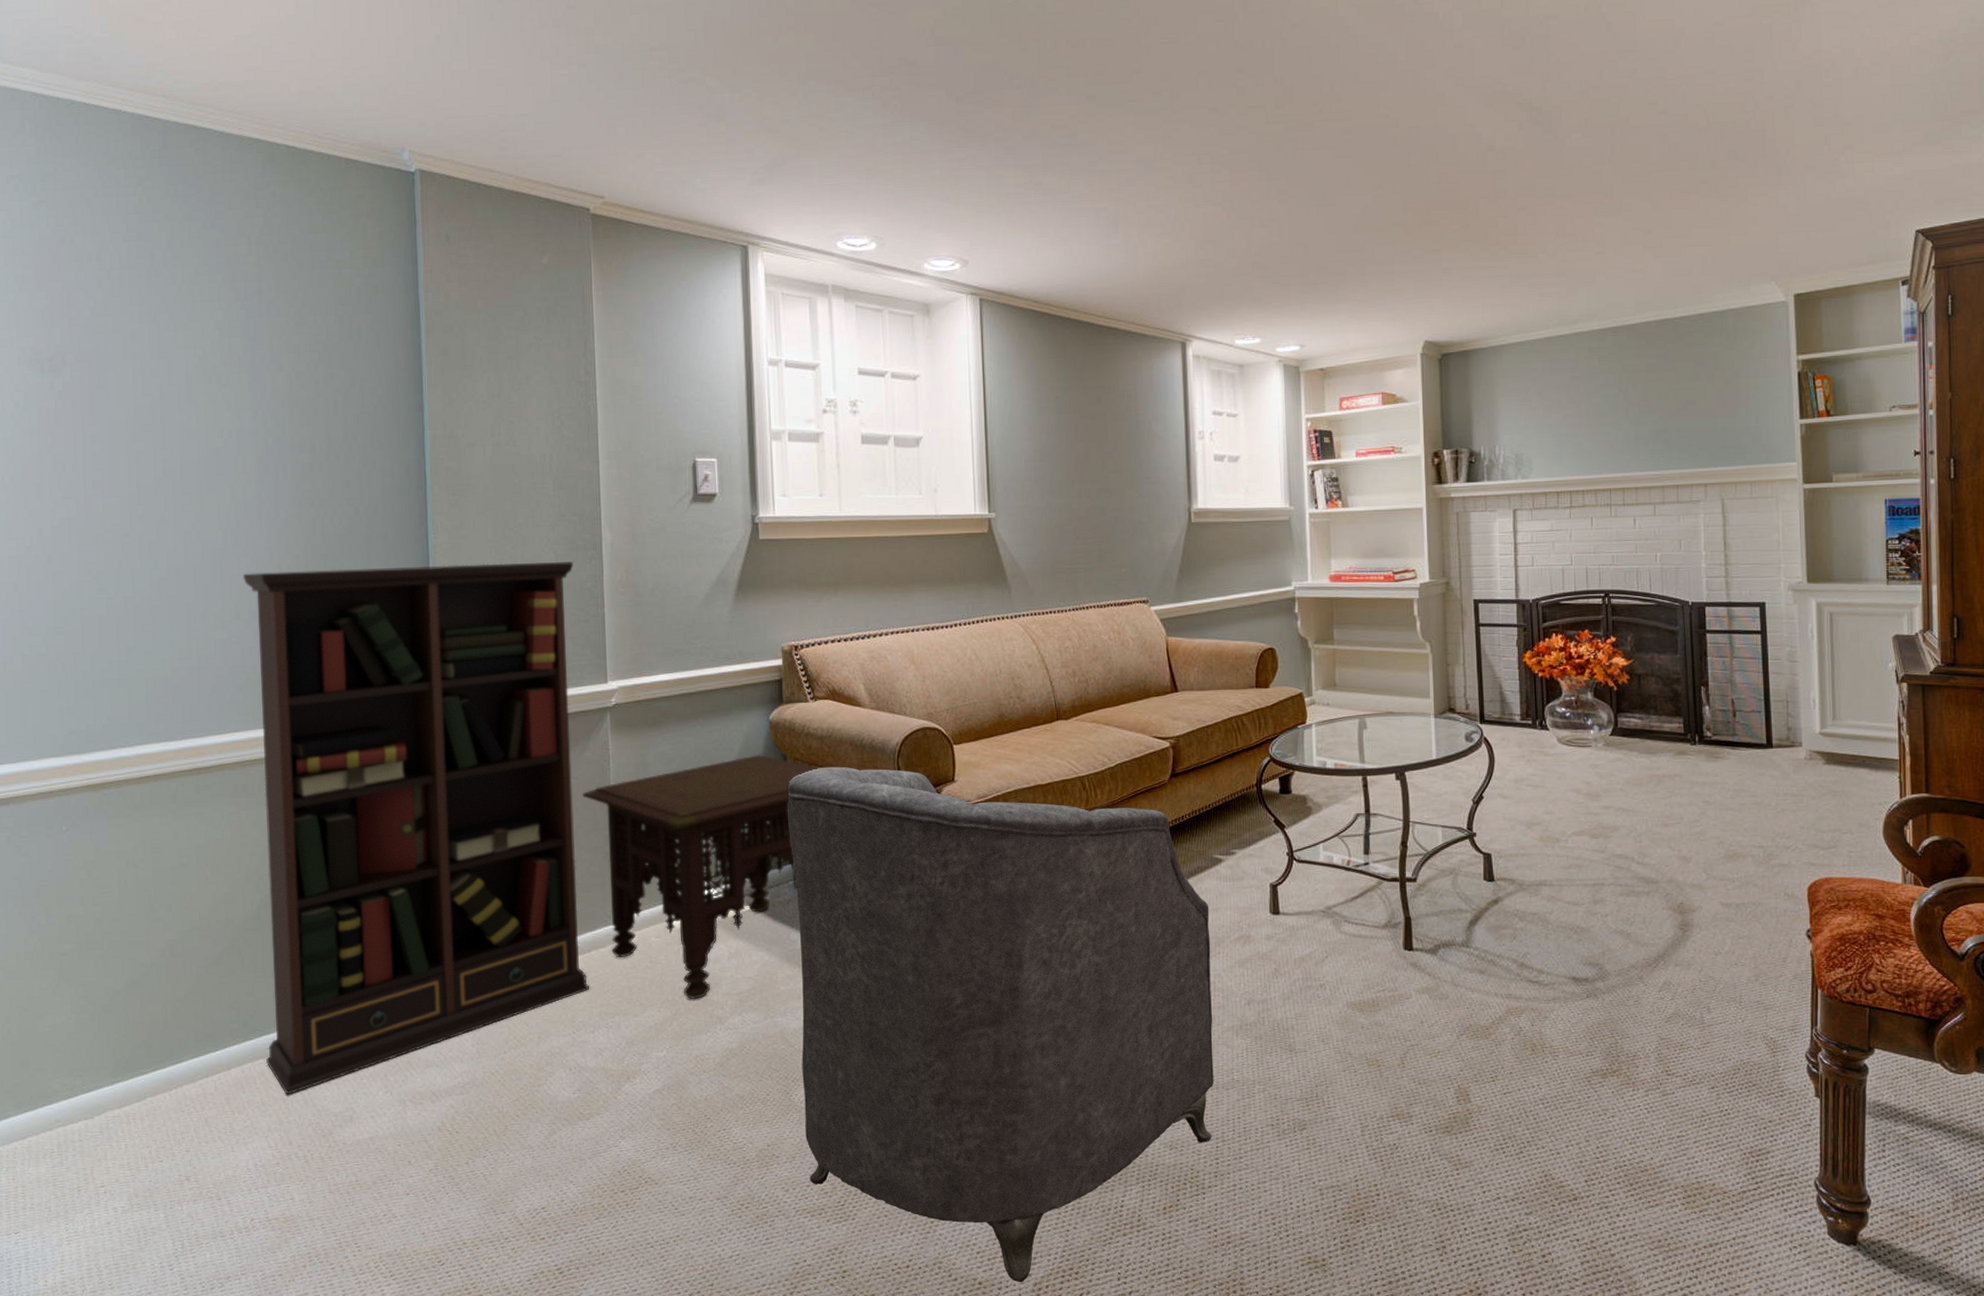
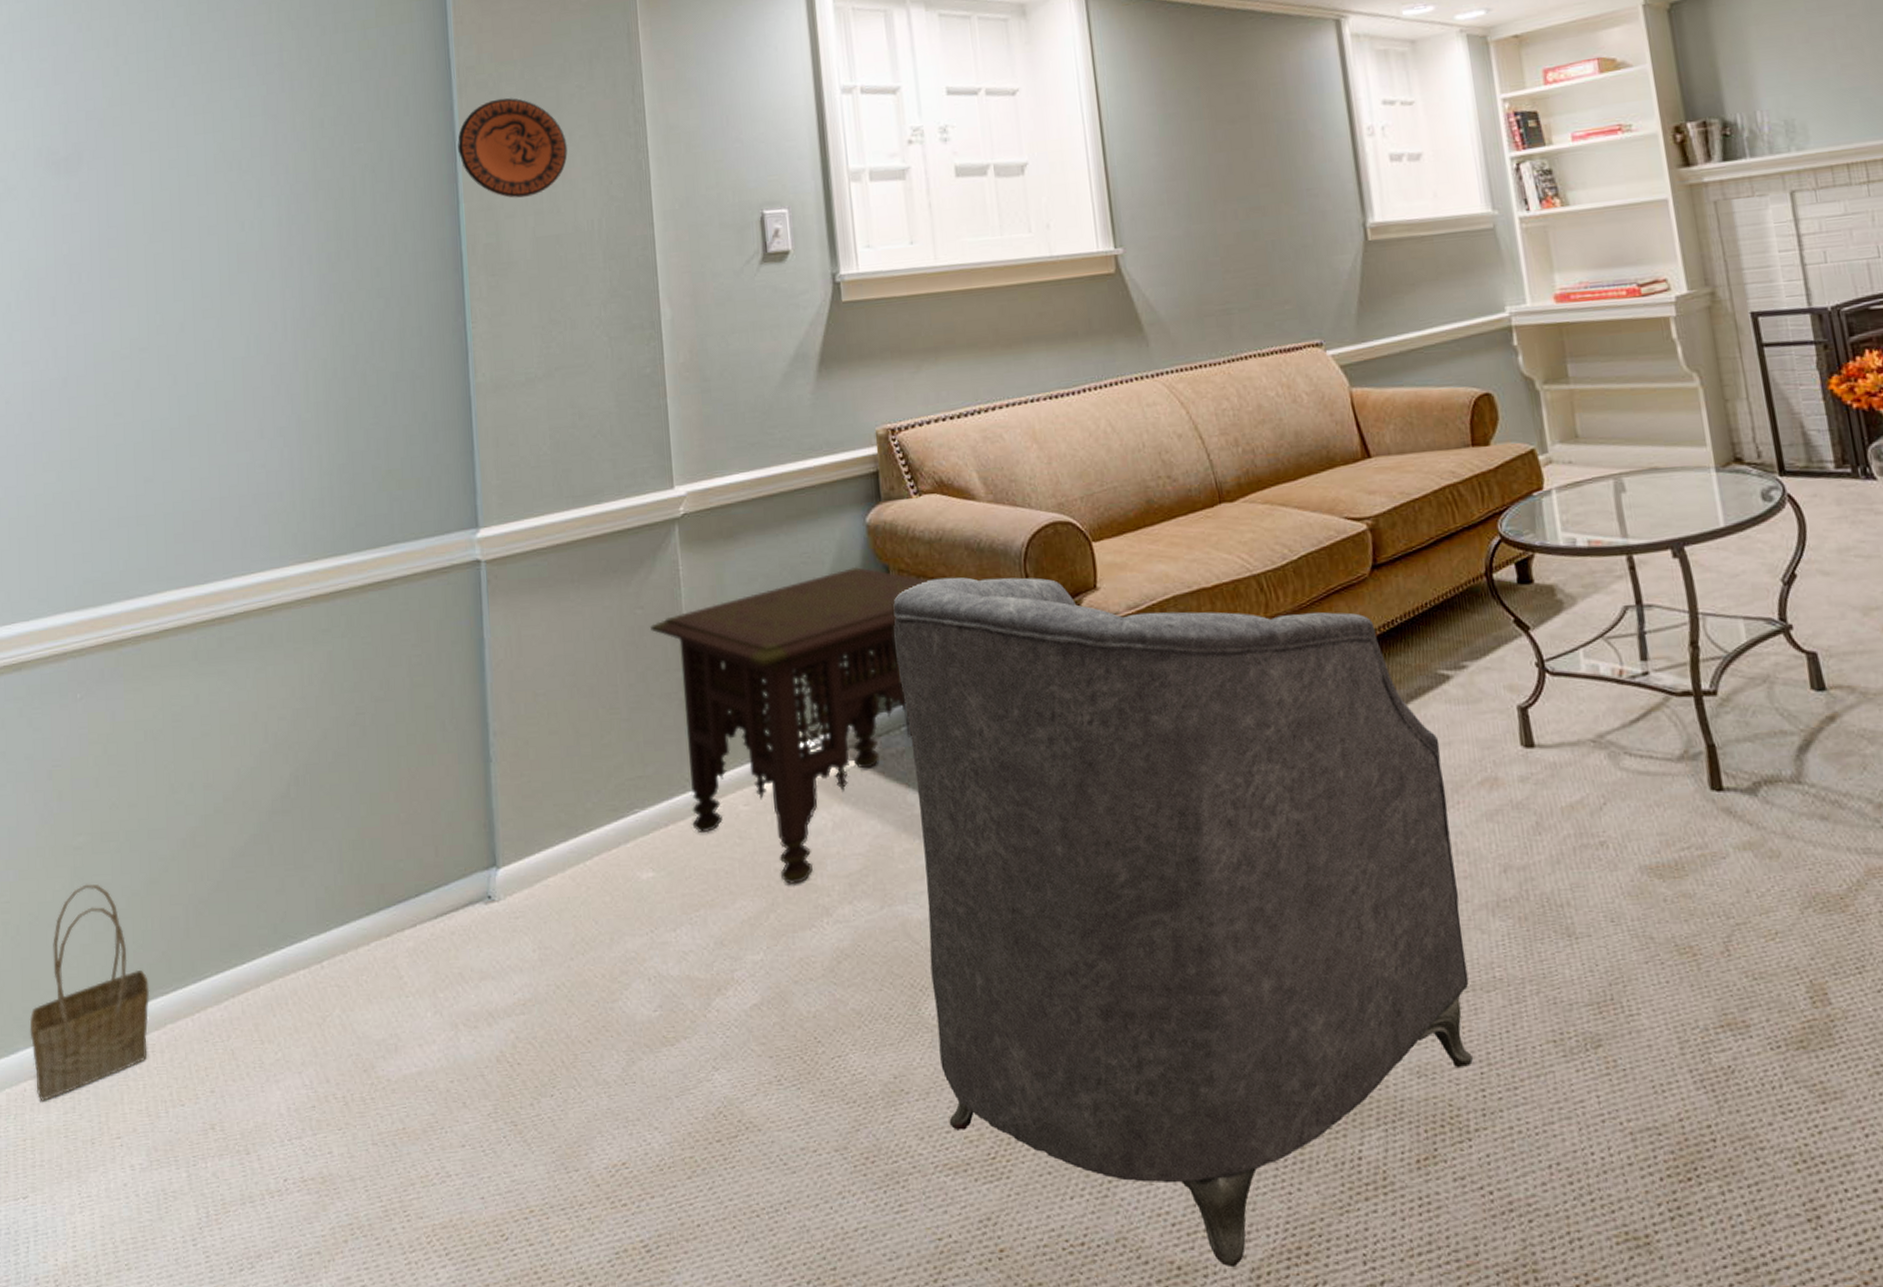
basket: none [19,983,131,1157] -> present [29,884,150,1101]
bookcase: present [243,561,590,1095] -> none [267,343,669,1019]
decorative plate: none [424,342,525,430] -> present [458,98,568,198]

